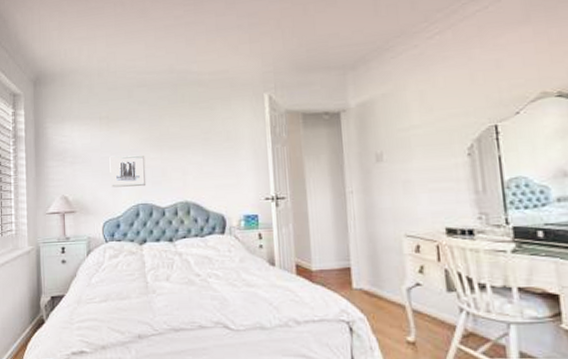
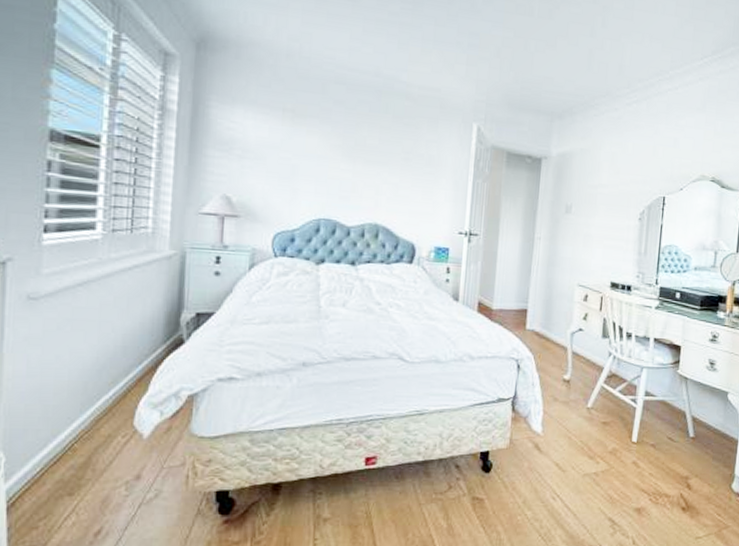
wall art: present [109,155,147,188] -> none [288,157,335,200]

